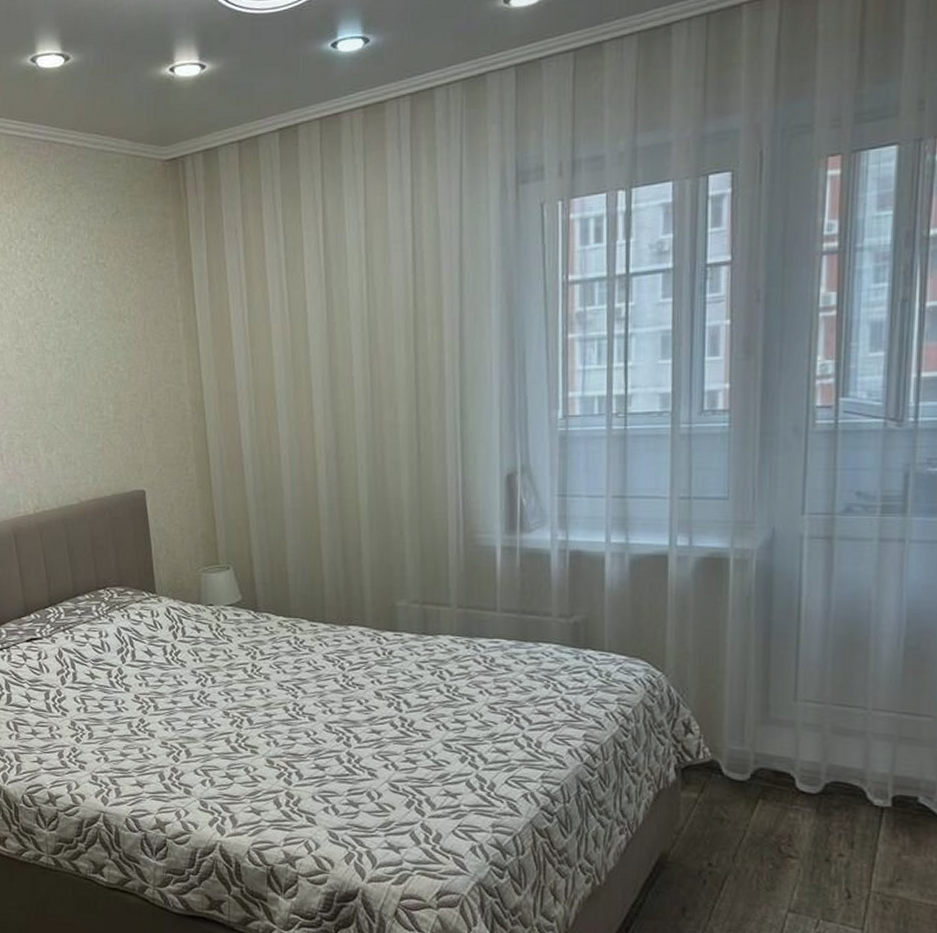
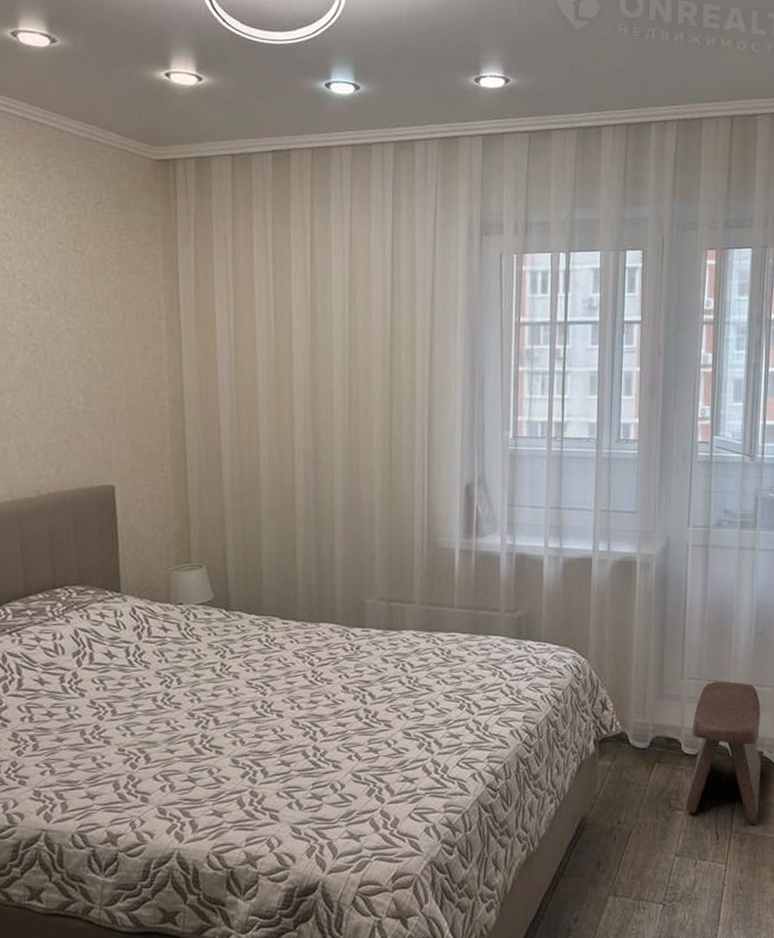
stool: none [803,706,915,886] -> present [686,681,761,824]

